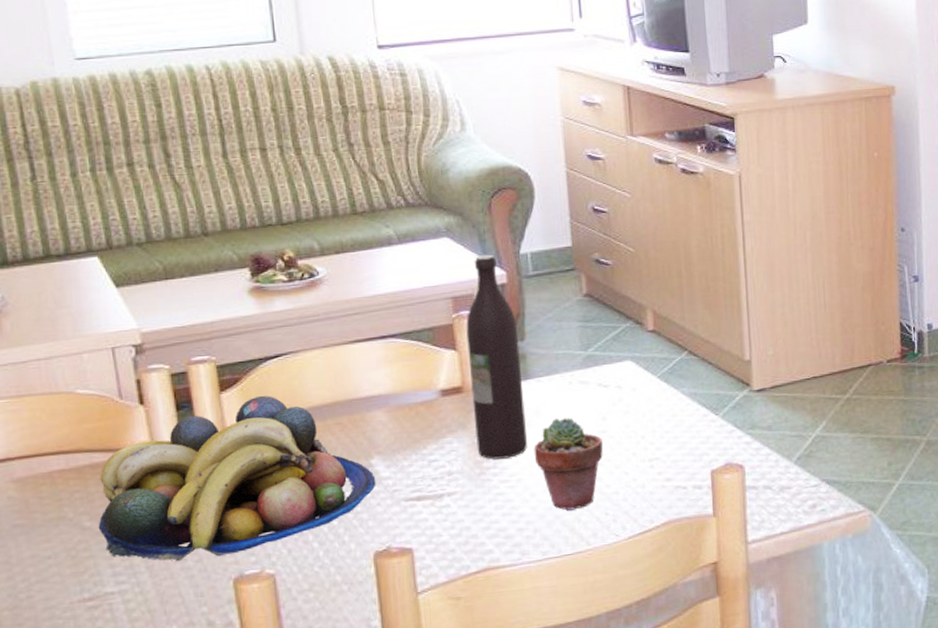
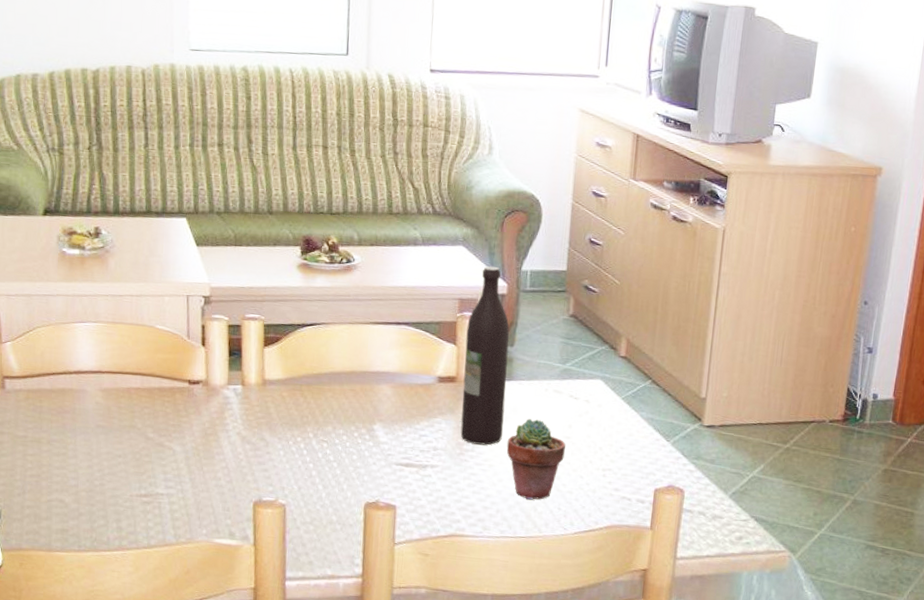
fruit bowl: present [98,395,376,561] -> none [158,355,375,482]

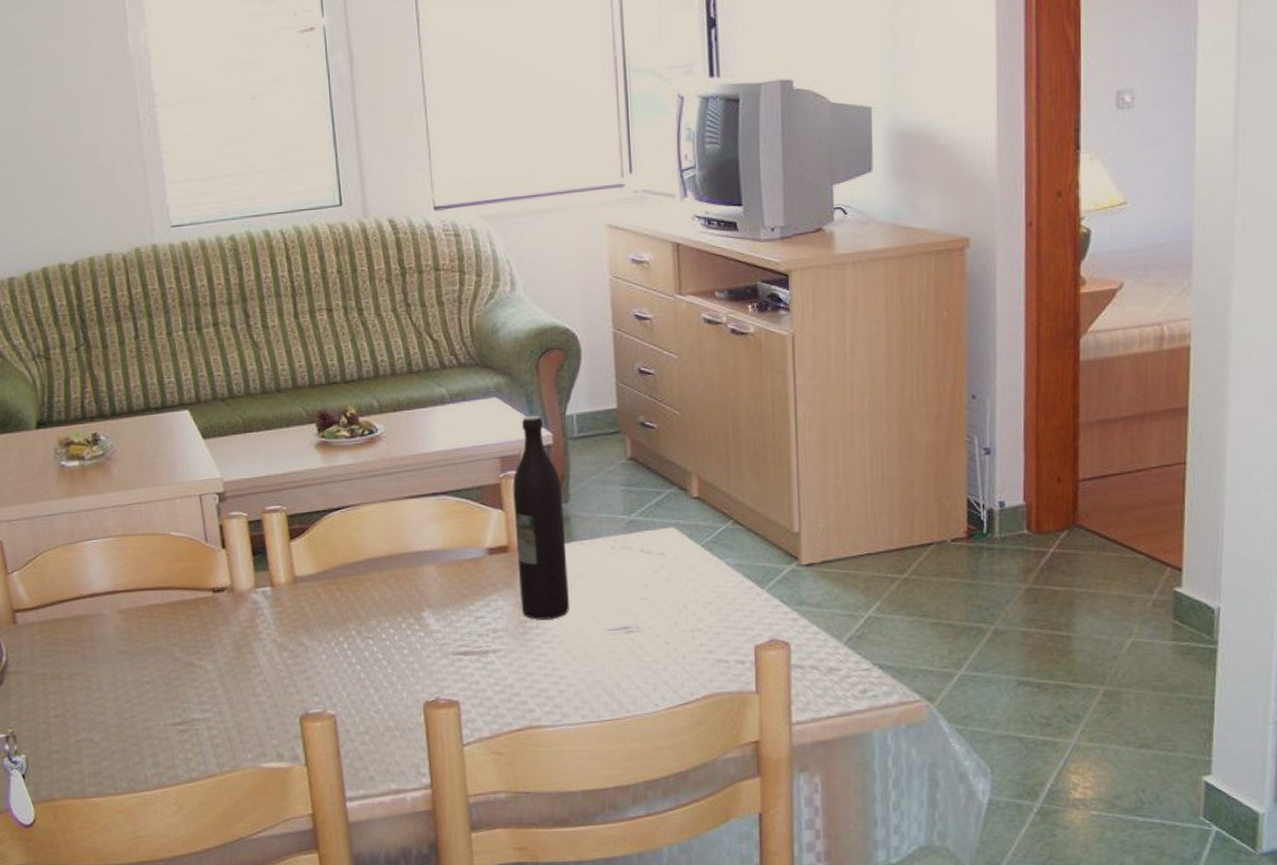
potted succulent: present [506,419,565,500] -> none [576,582,644,676]

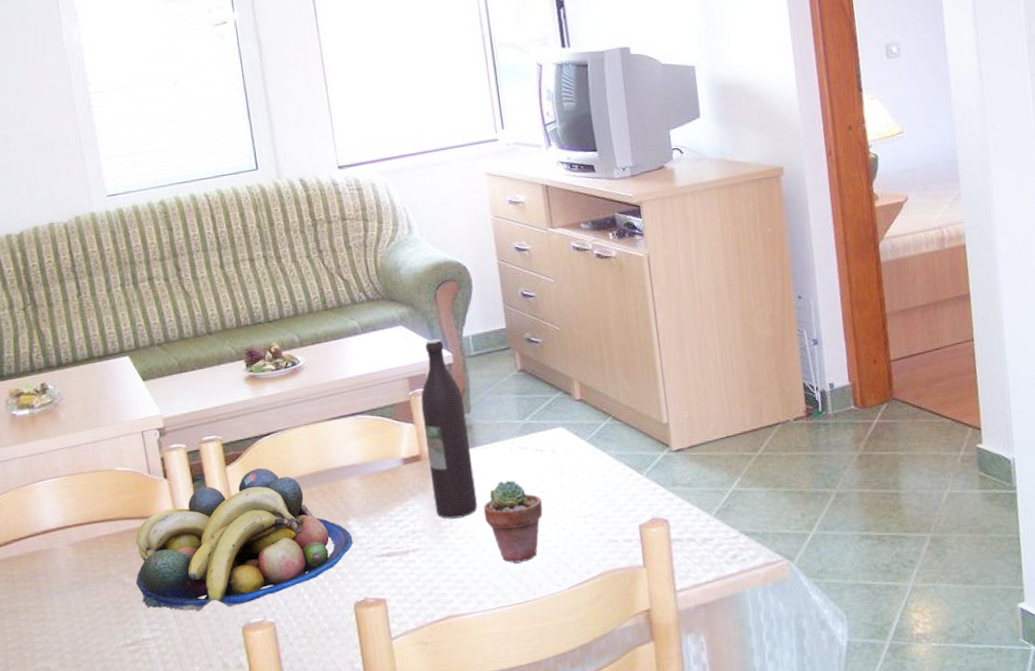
fruit bowl: none [187,545,427,695] -> present [135,468,353,611]
potted succulent: none [576,582,644,676] -> present [483,480,543,564]

